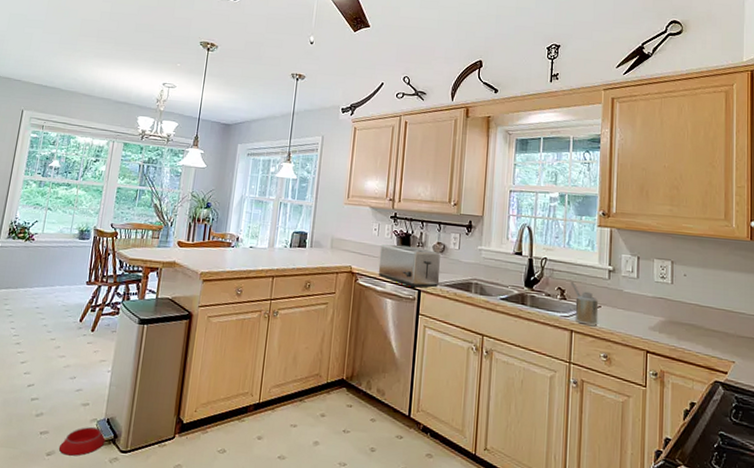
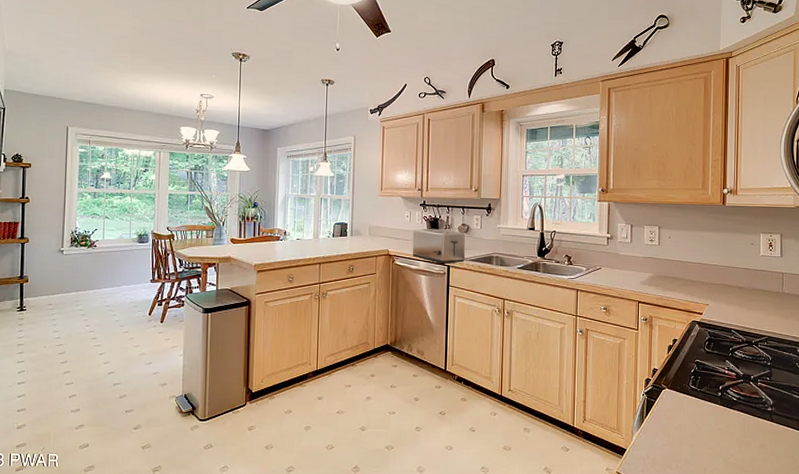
pet bowl: present [59,426,106,456] -> none [145,402,185,428]
soap dispenser: present [570,281,599,327] -> none [575,249,599,285]

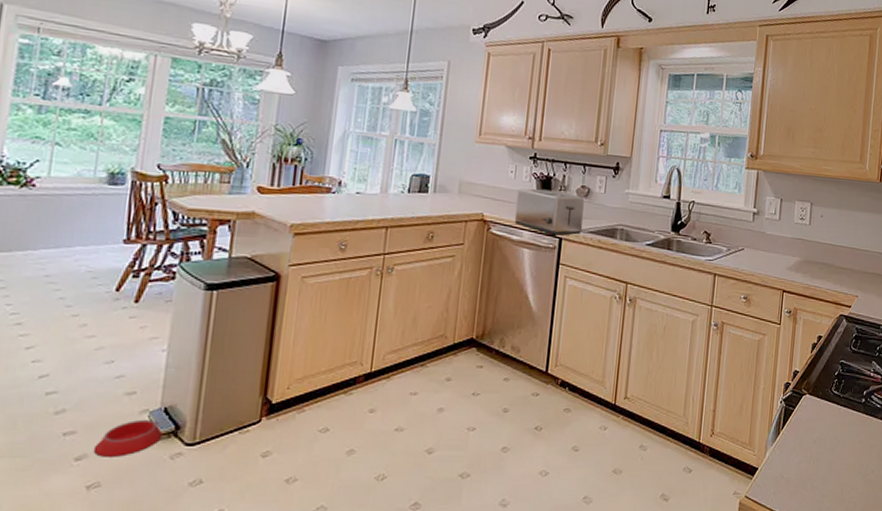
pet bowl: none [145,402,185,428] -> present [94,419,163,457]

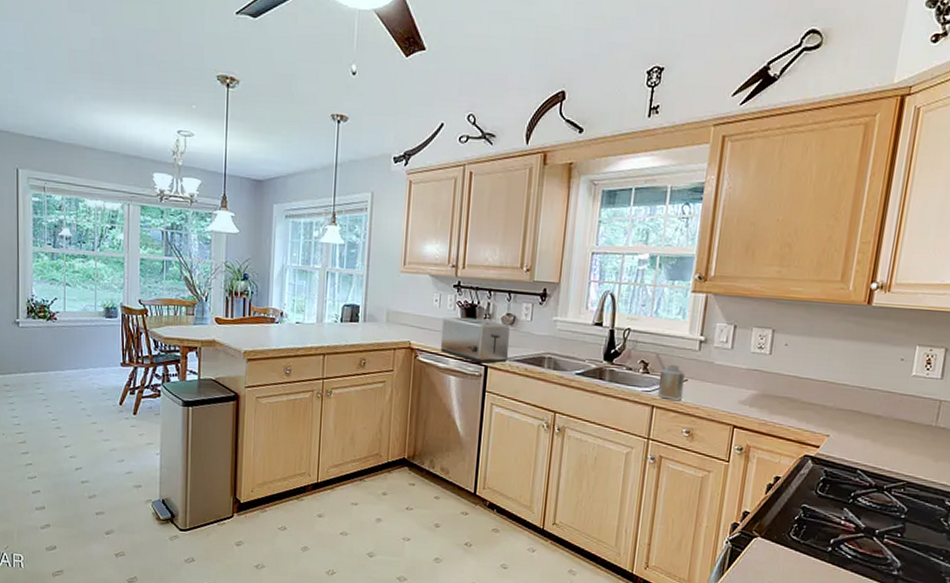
pet bowl: present [94,419,163,457] -> none [118,507,163,535]
soap dispenser: none [716,224,742,269] -> present [655,353,686,402]

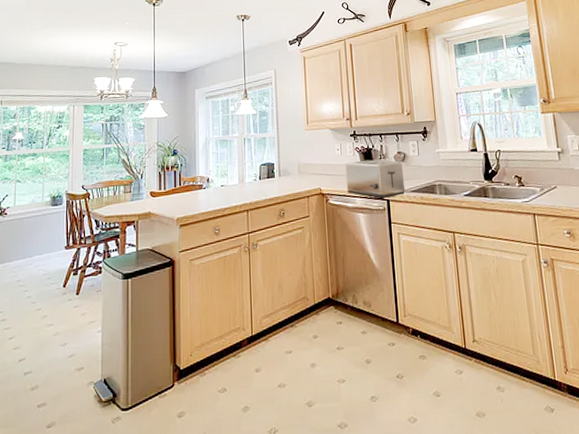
soap dispenser: present [655,353,686,402] -> none [525,167,557,208]

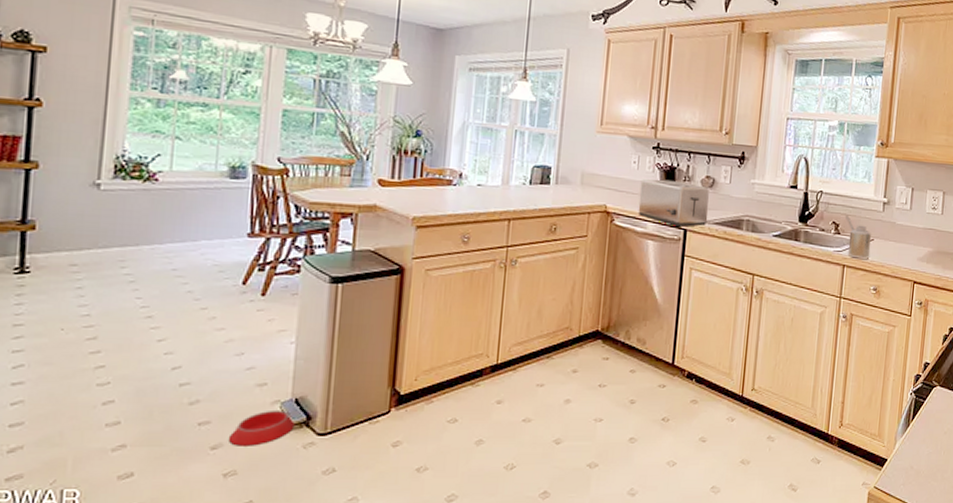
pet bowl: none [60,390,105,424] -> present [229,409,295,446]
soap dispenser: none [525,167,557,208] -> present [844,214,872,260]

